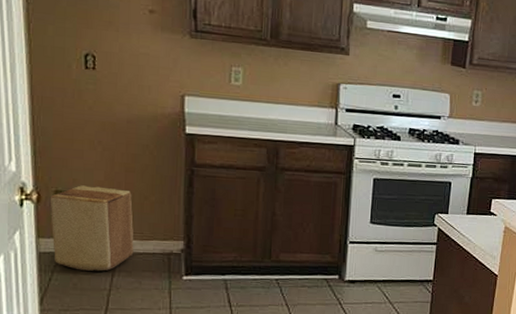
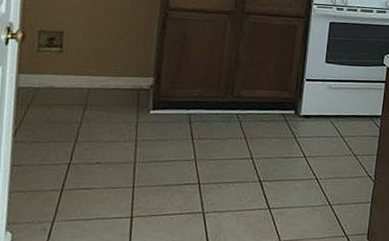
cardboard box: present [50,185,134,271] -> none [32,26,110,106]

